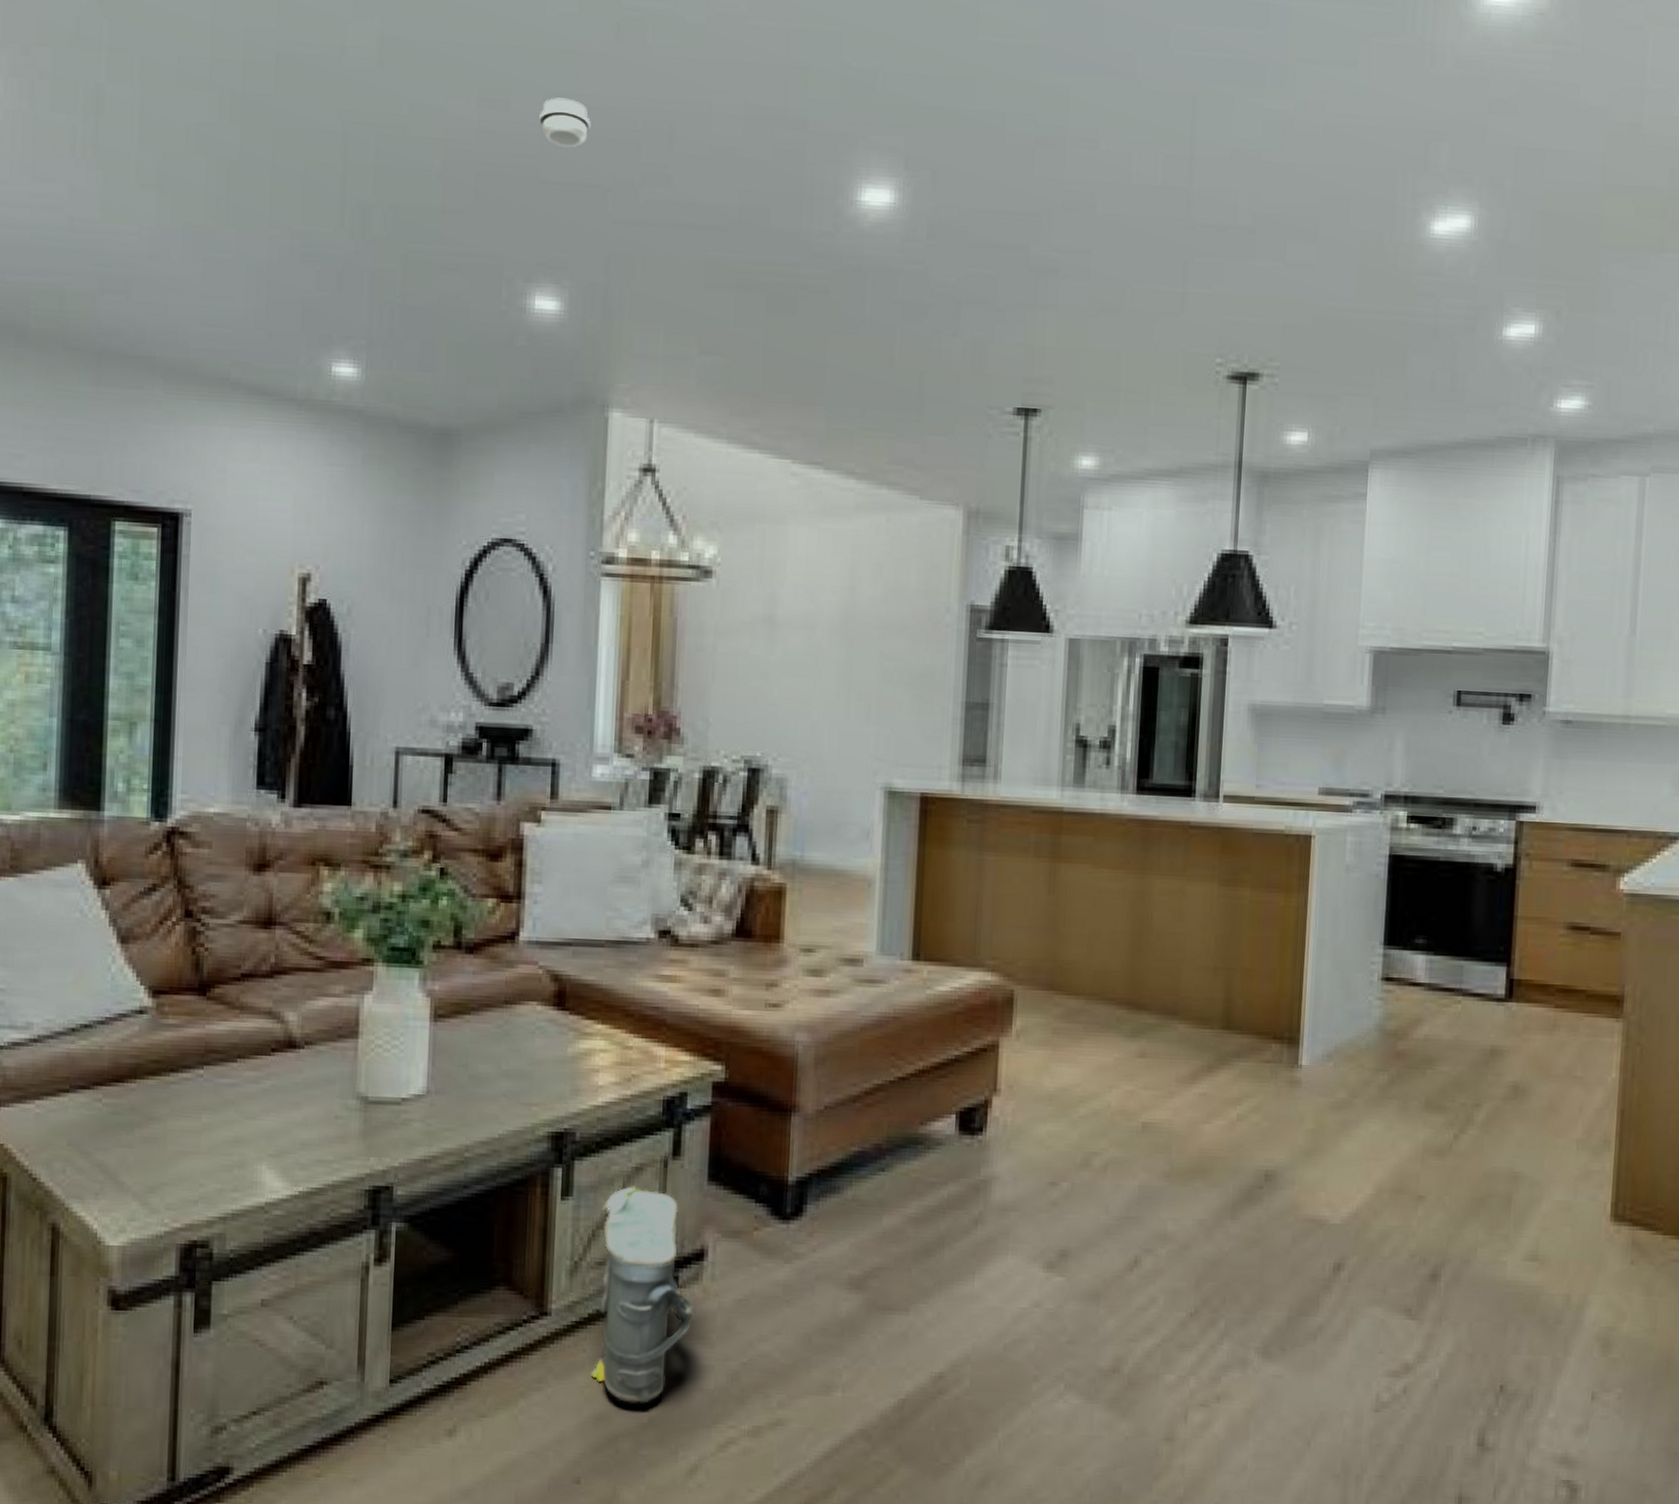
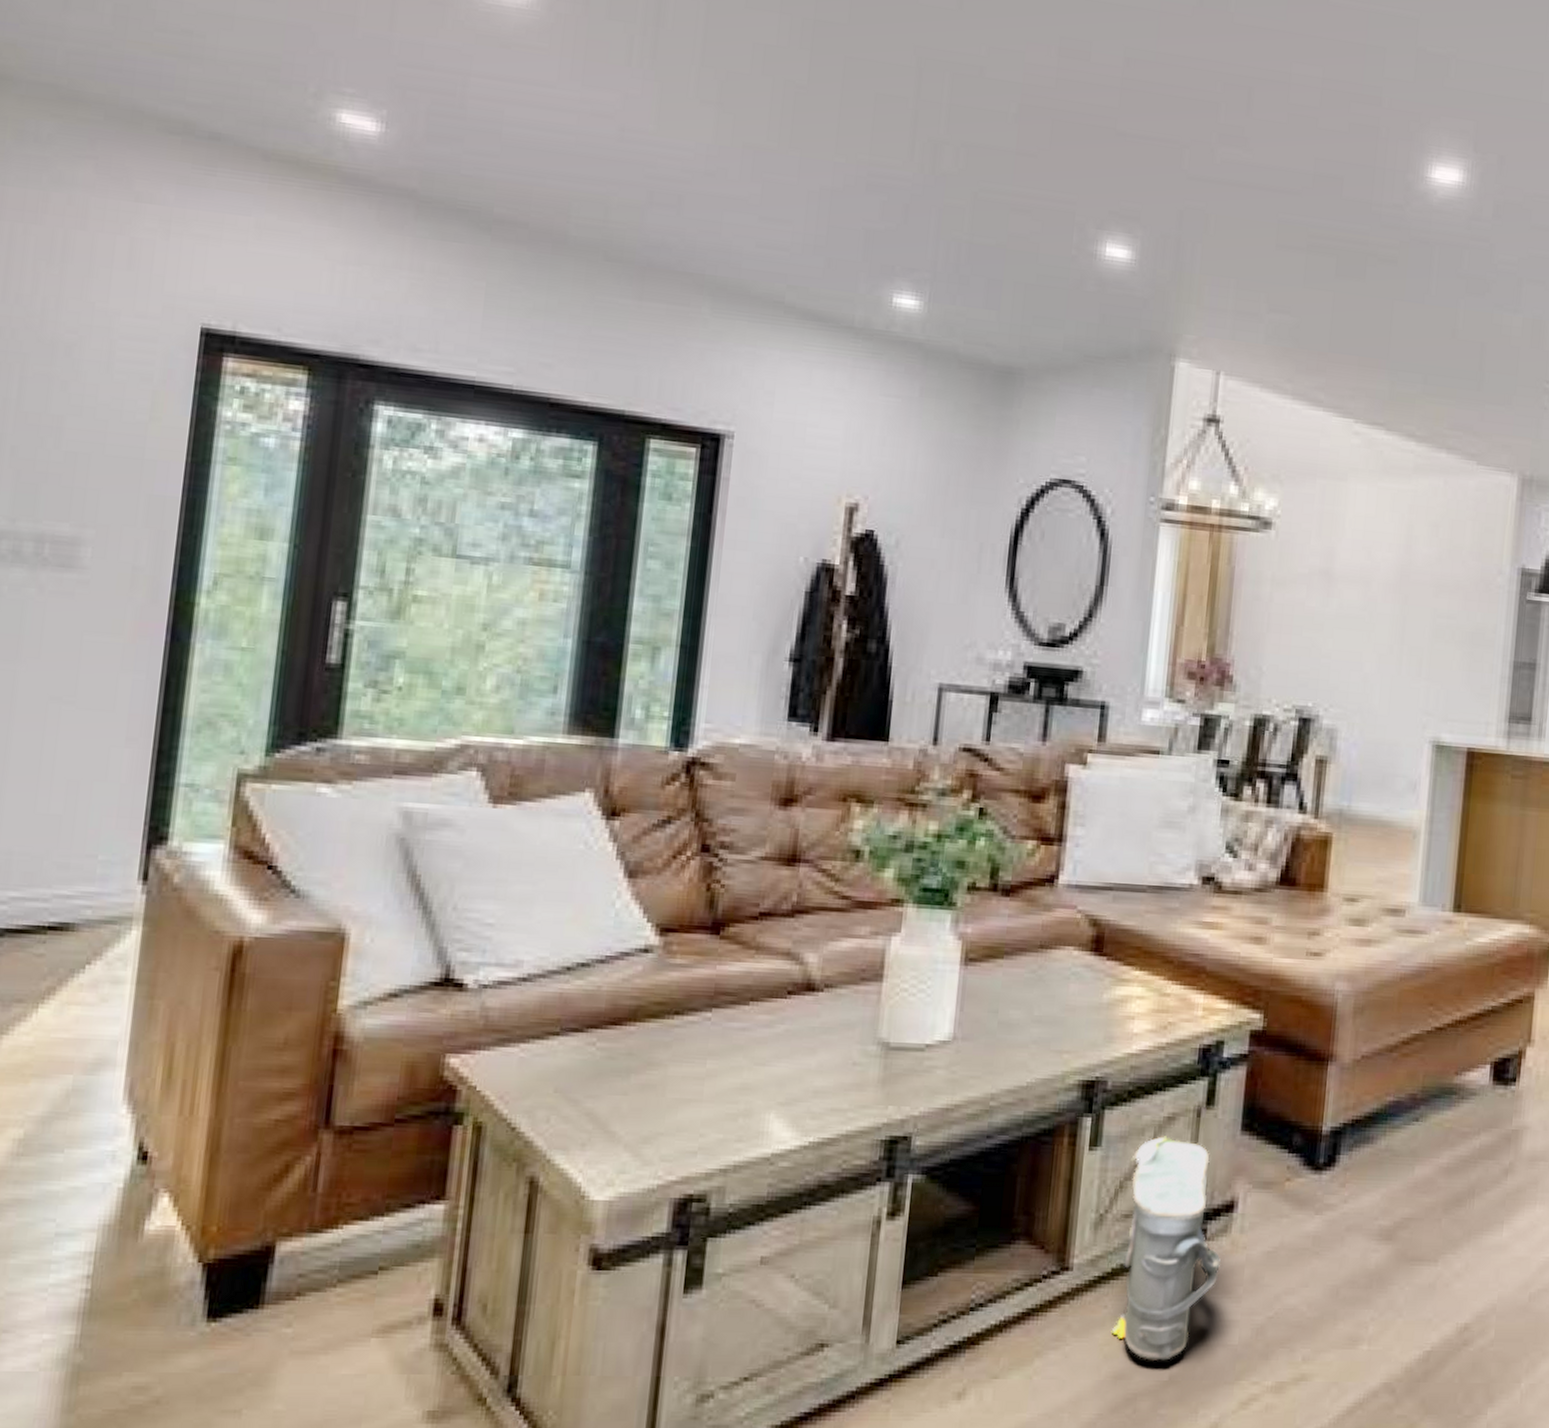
smoke detector: present [539,97,591,148] -> none [1119,53,1171,103]

